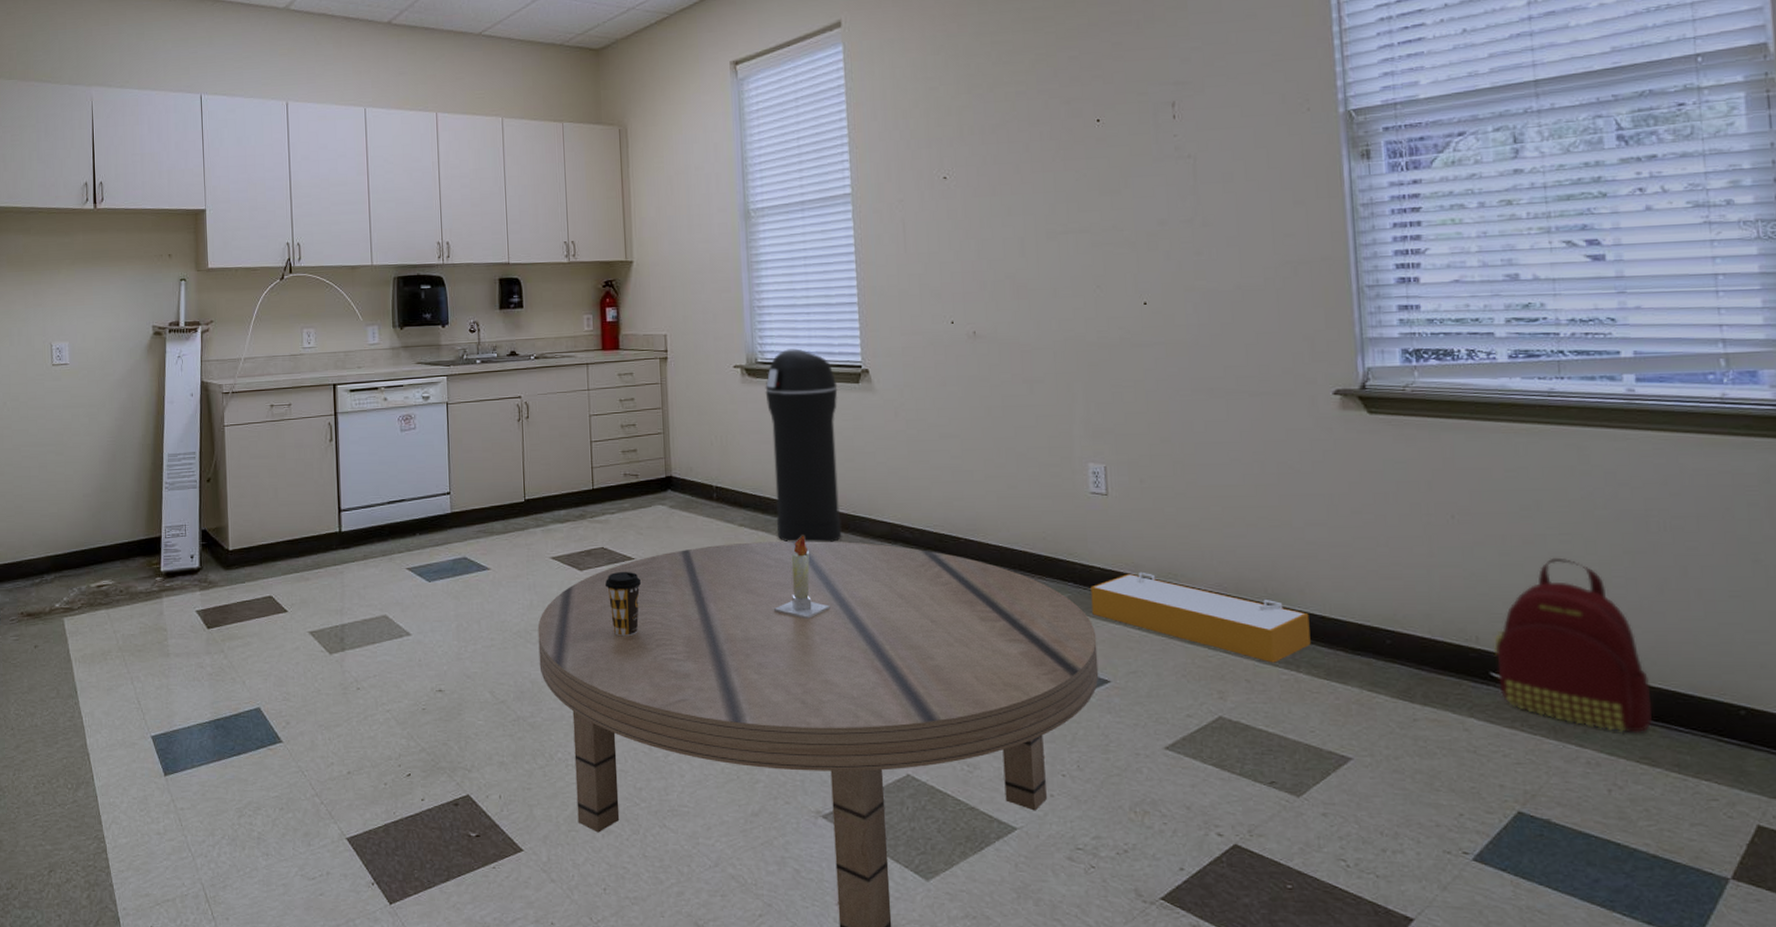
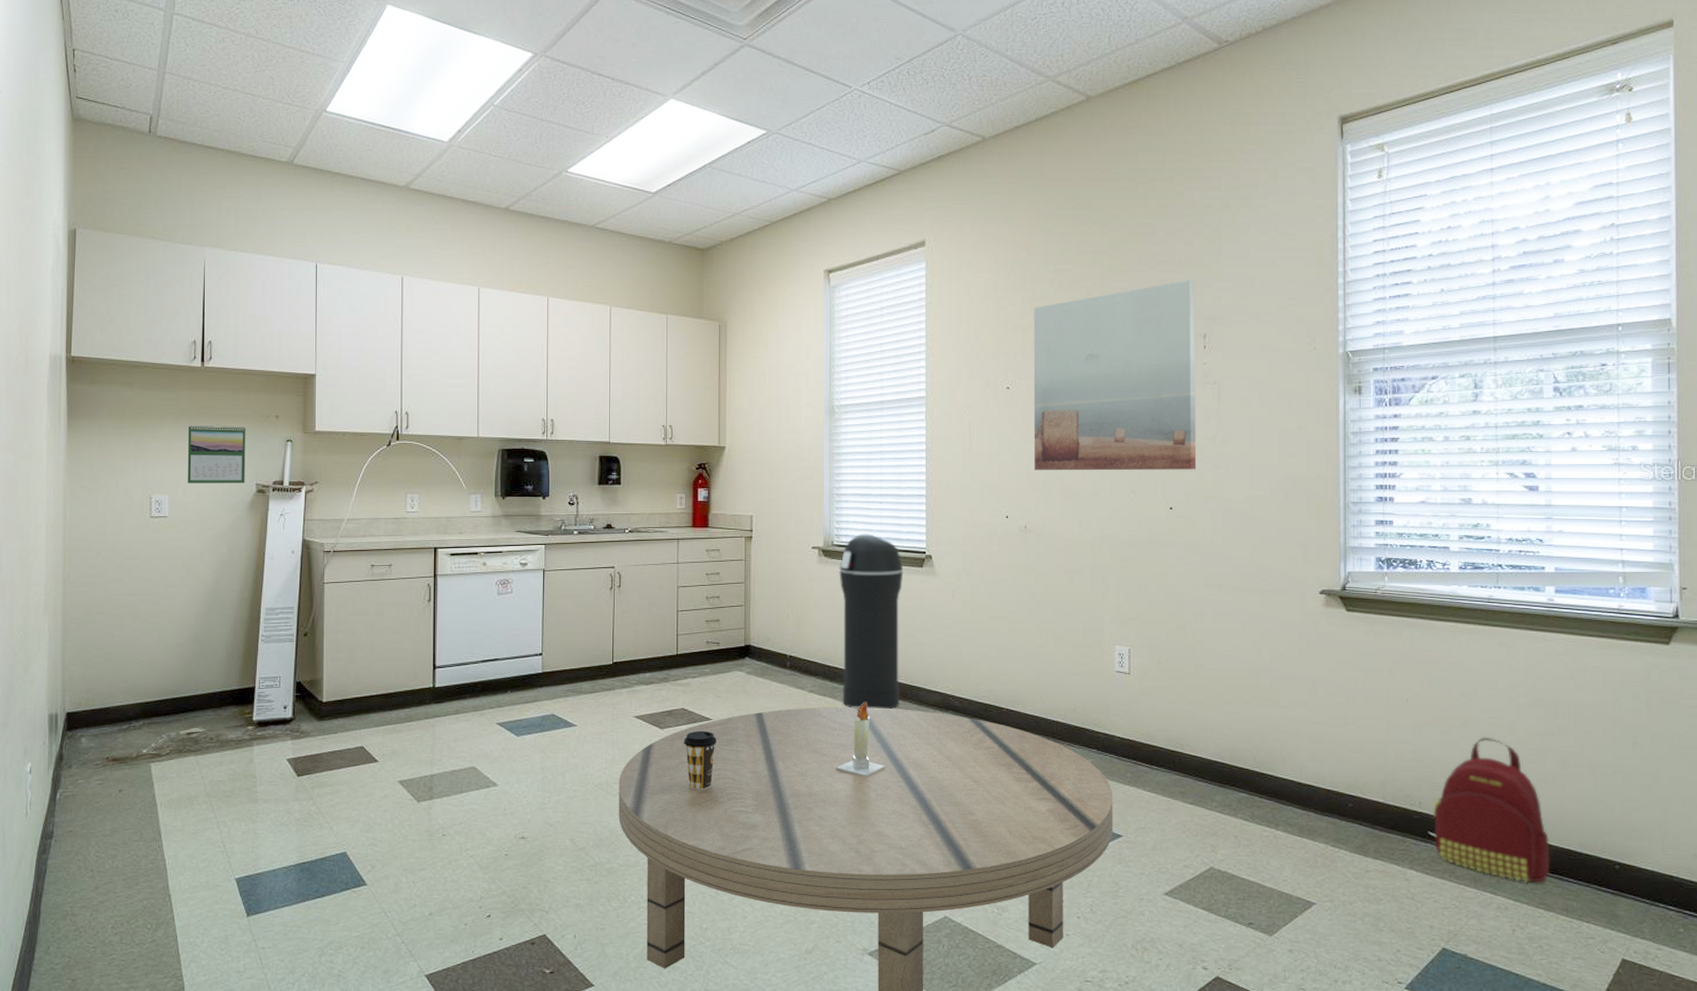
calendar: none [83,267,142,329] -> present [187,424,246,483]
wall art: none [969,40,1173,269] -> present [1033,279,1197,471]
storage bin: present [1091,571,1311,663] -> none [1111,741,1289,822]

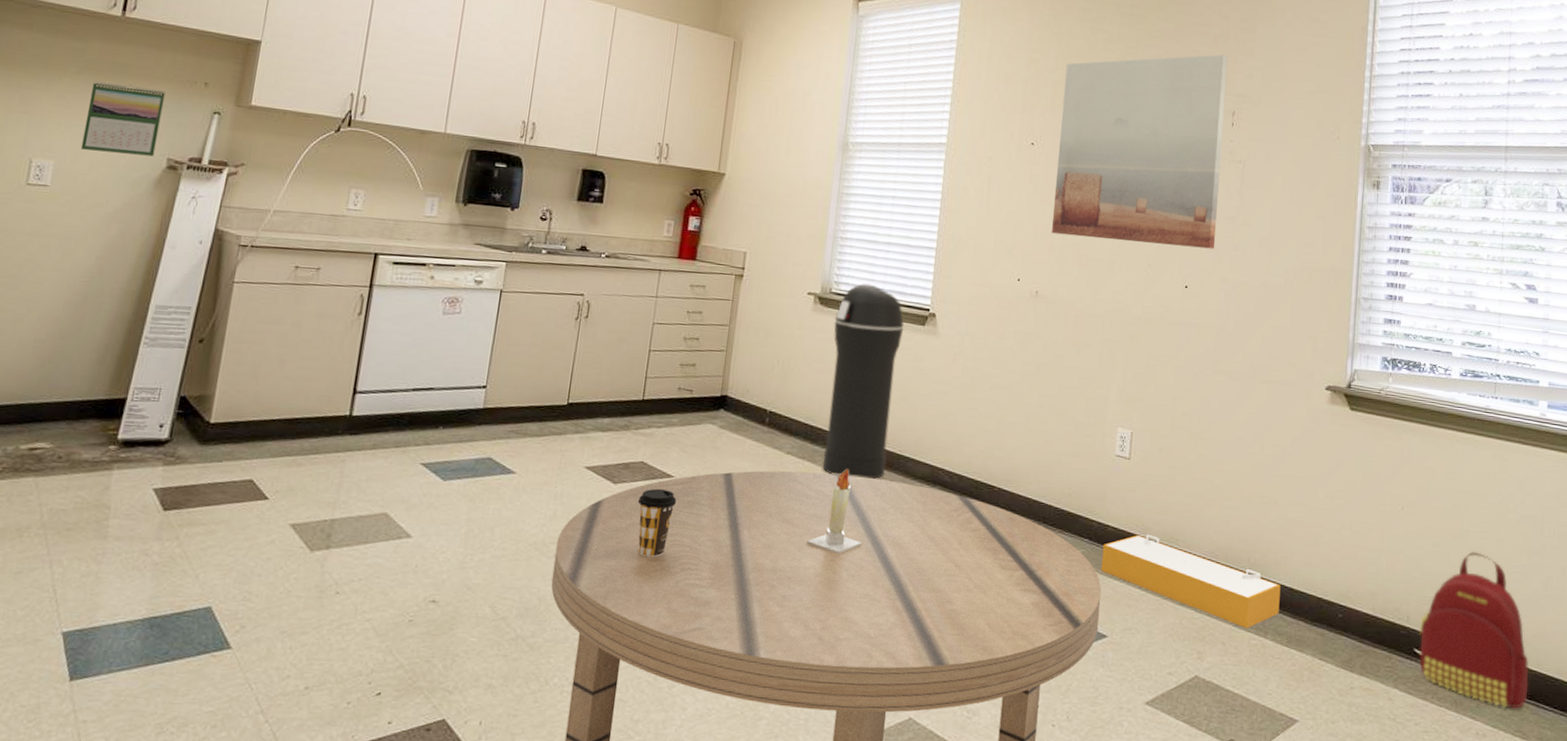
storage bin: none [1111,741,1289,822] -> present [1101,534,1281,628]

